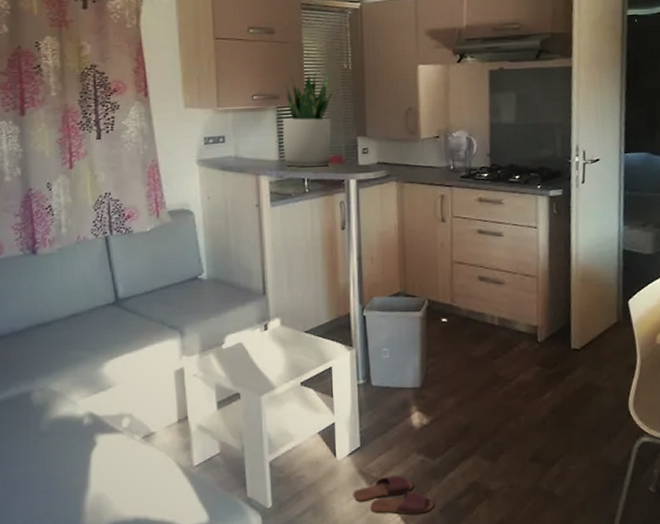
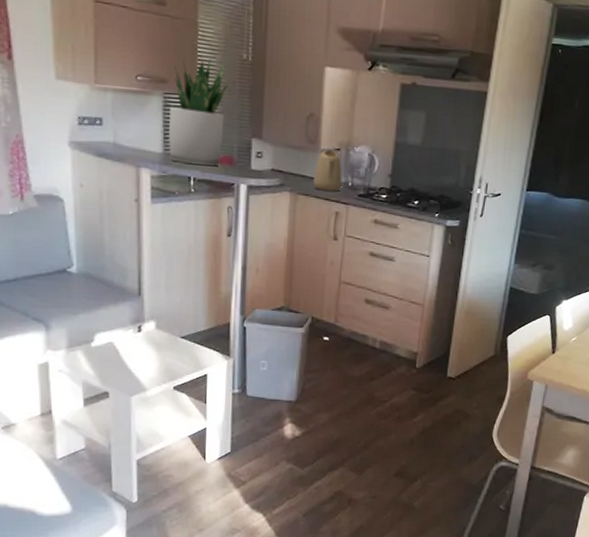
slippers: present [353,475,434,514] -> none [220,481,299,516]
kettle: none [416,138,444,177] -> present [313,149,343,192]

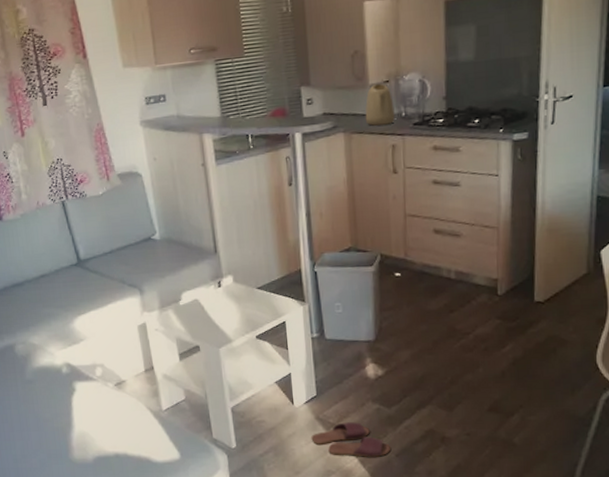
planter: present [169,58,229,167] -> none [221,18,274,123]
slippers: none [220,481,299,516] -> present [311,422,390,457]

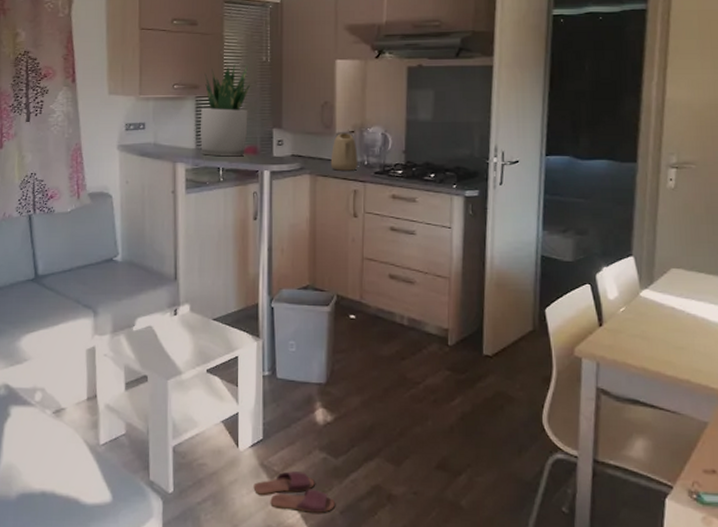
planter: none [221,18,274,123] -> present [200,64,251,157]

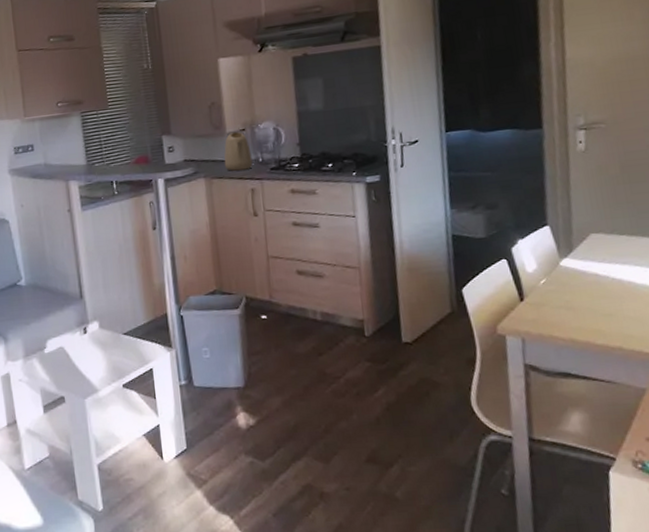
planter: present [200,64,251,157] -> none [87,74,137,171]
slippers: present [253,471,335,513] -> none [182,478,267,518]

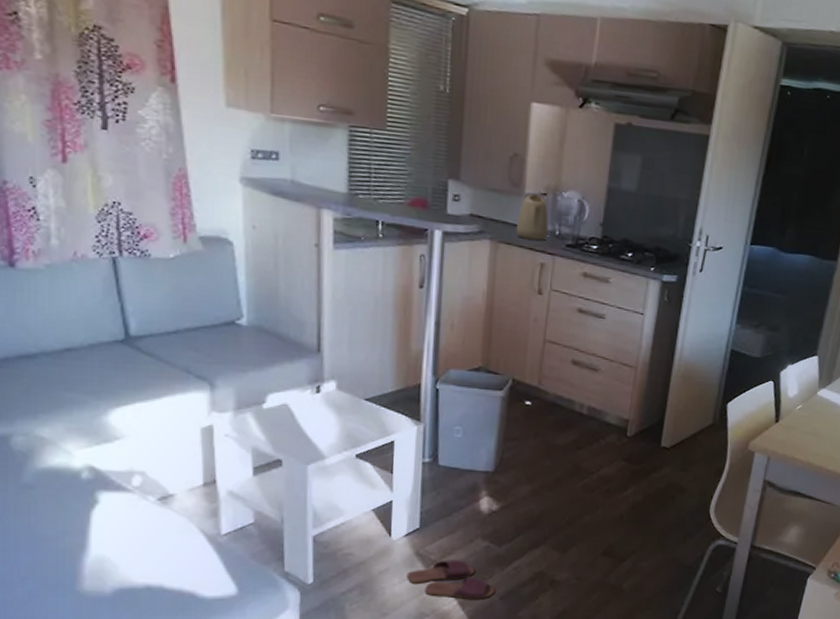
slippers: none [182,478,267,518] -> present [406,560,495,599]

